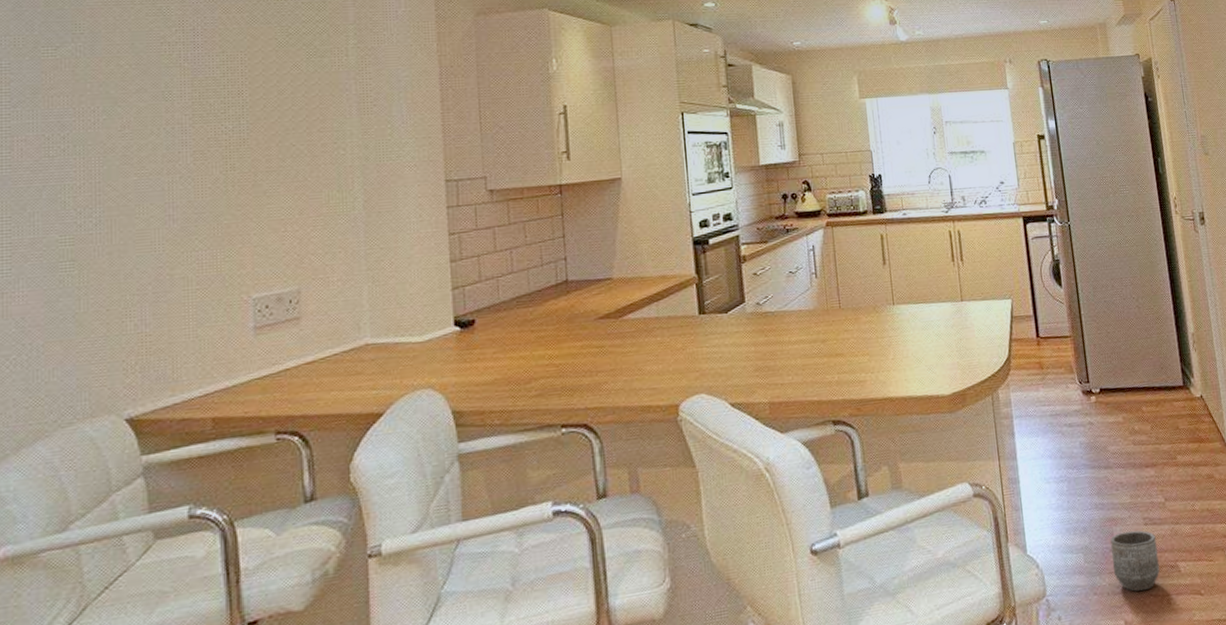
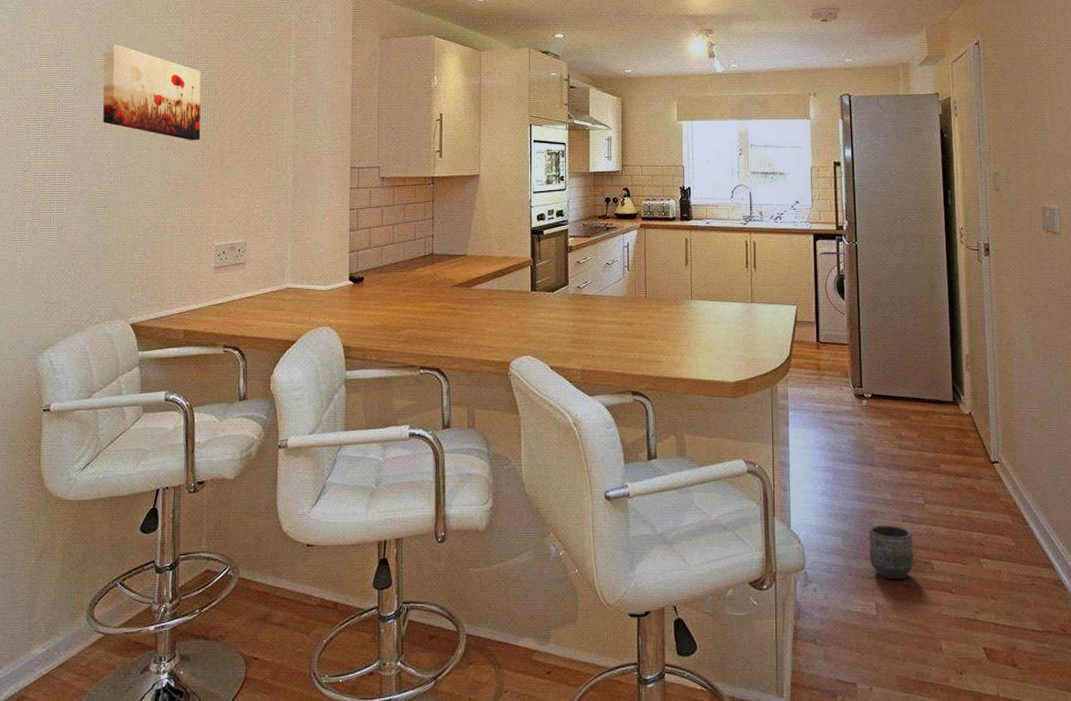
wall art: none [56,33,220,161] -> present [102,43,201,141]

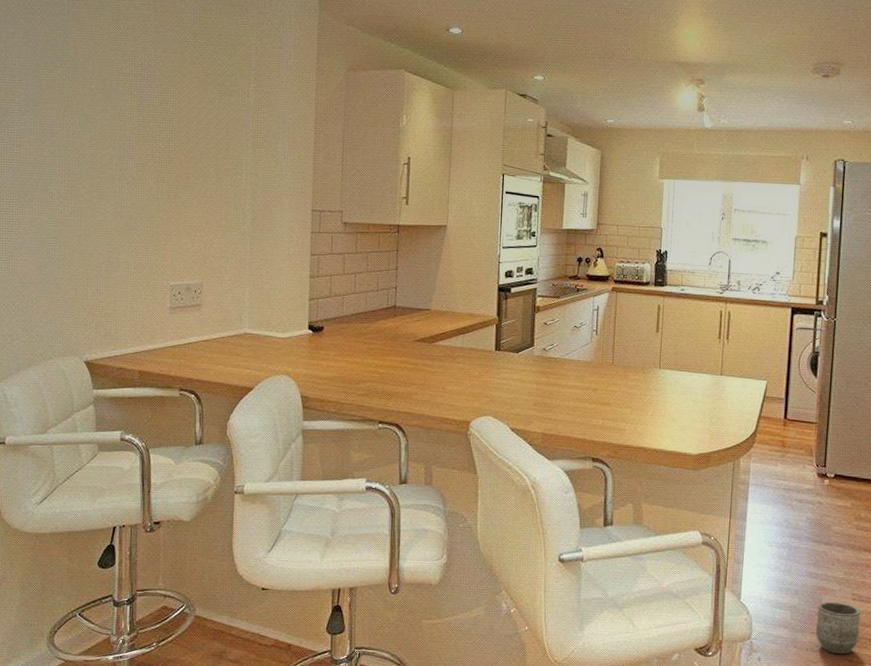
wall art: present [102,43,201,141] -> none [50,59,155,173]

